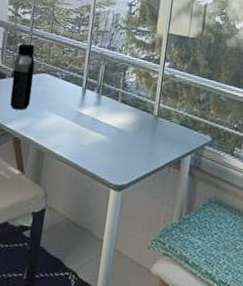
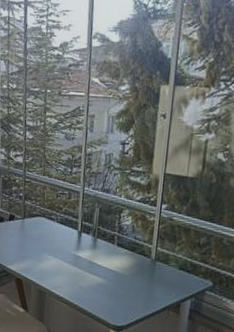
water bottle: present [10,43,35,110] -> none [9,187,30,253]

